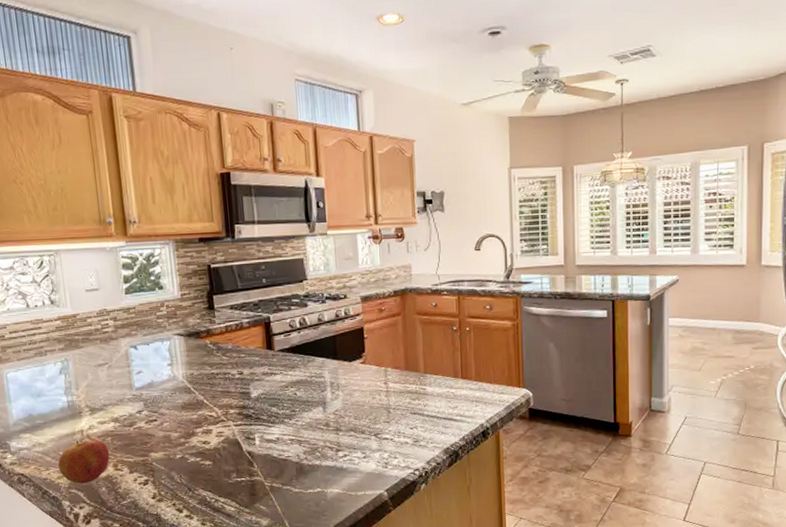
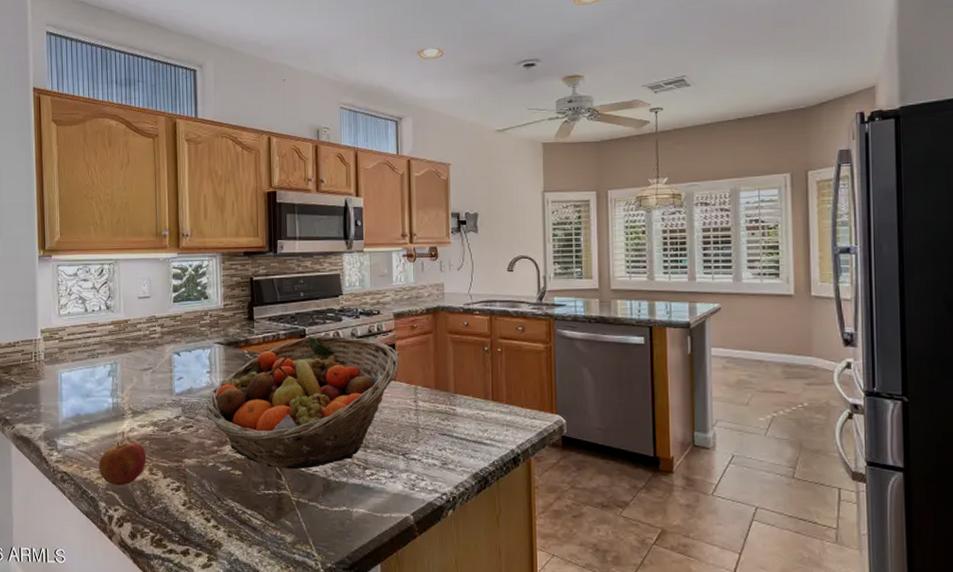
fruit basket: none [169,322,369,457] -> present [205,335,400,469]

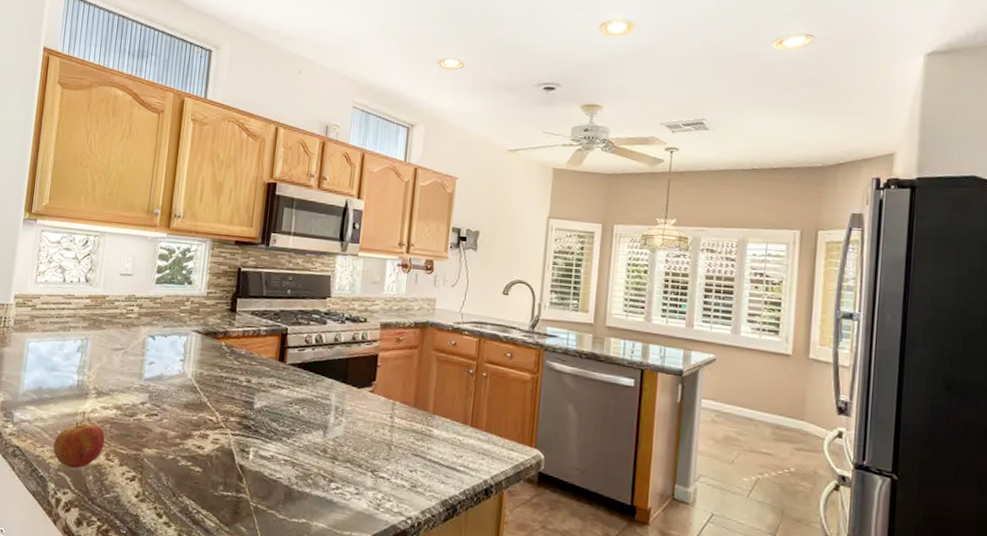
fruit basket: present [205,335,400,469] -> none [173,335,381,474]

